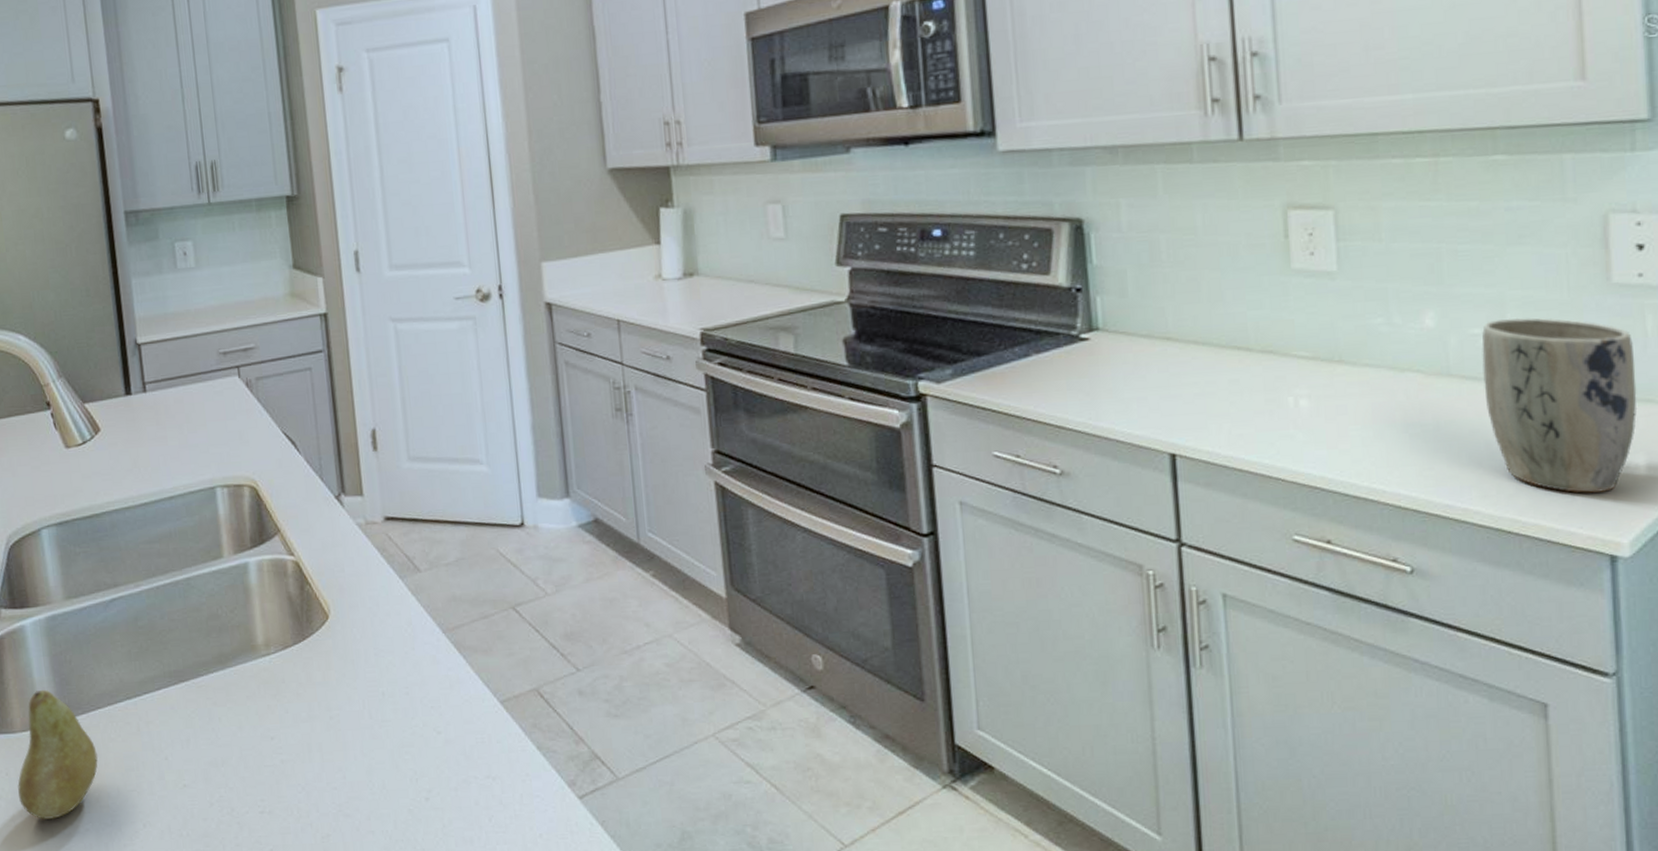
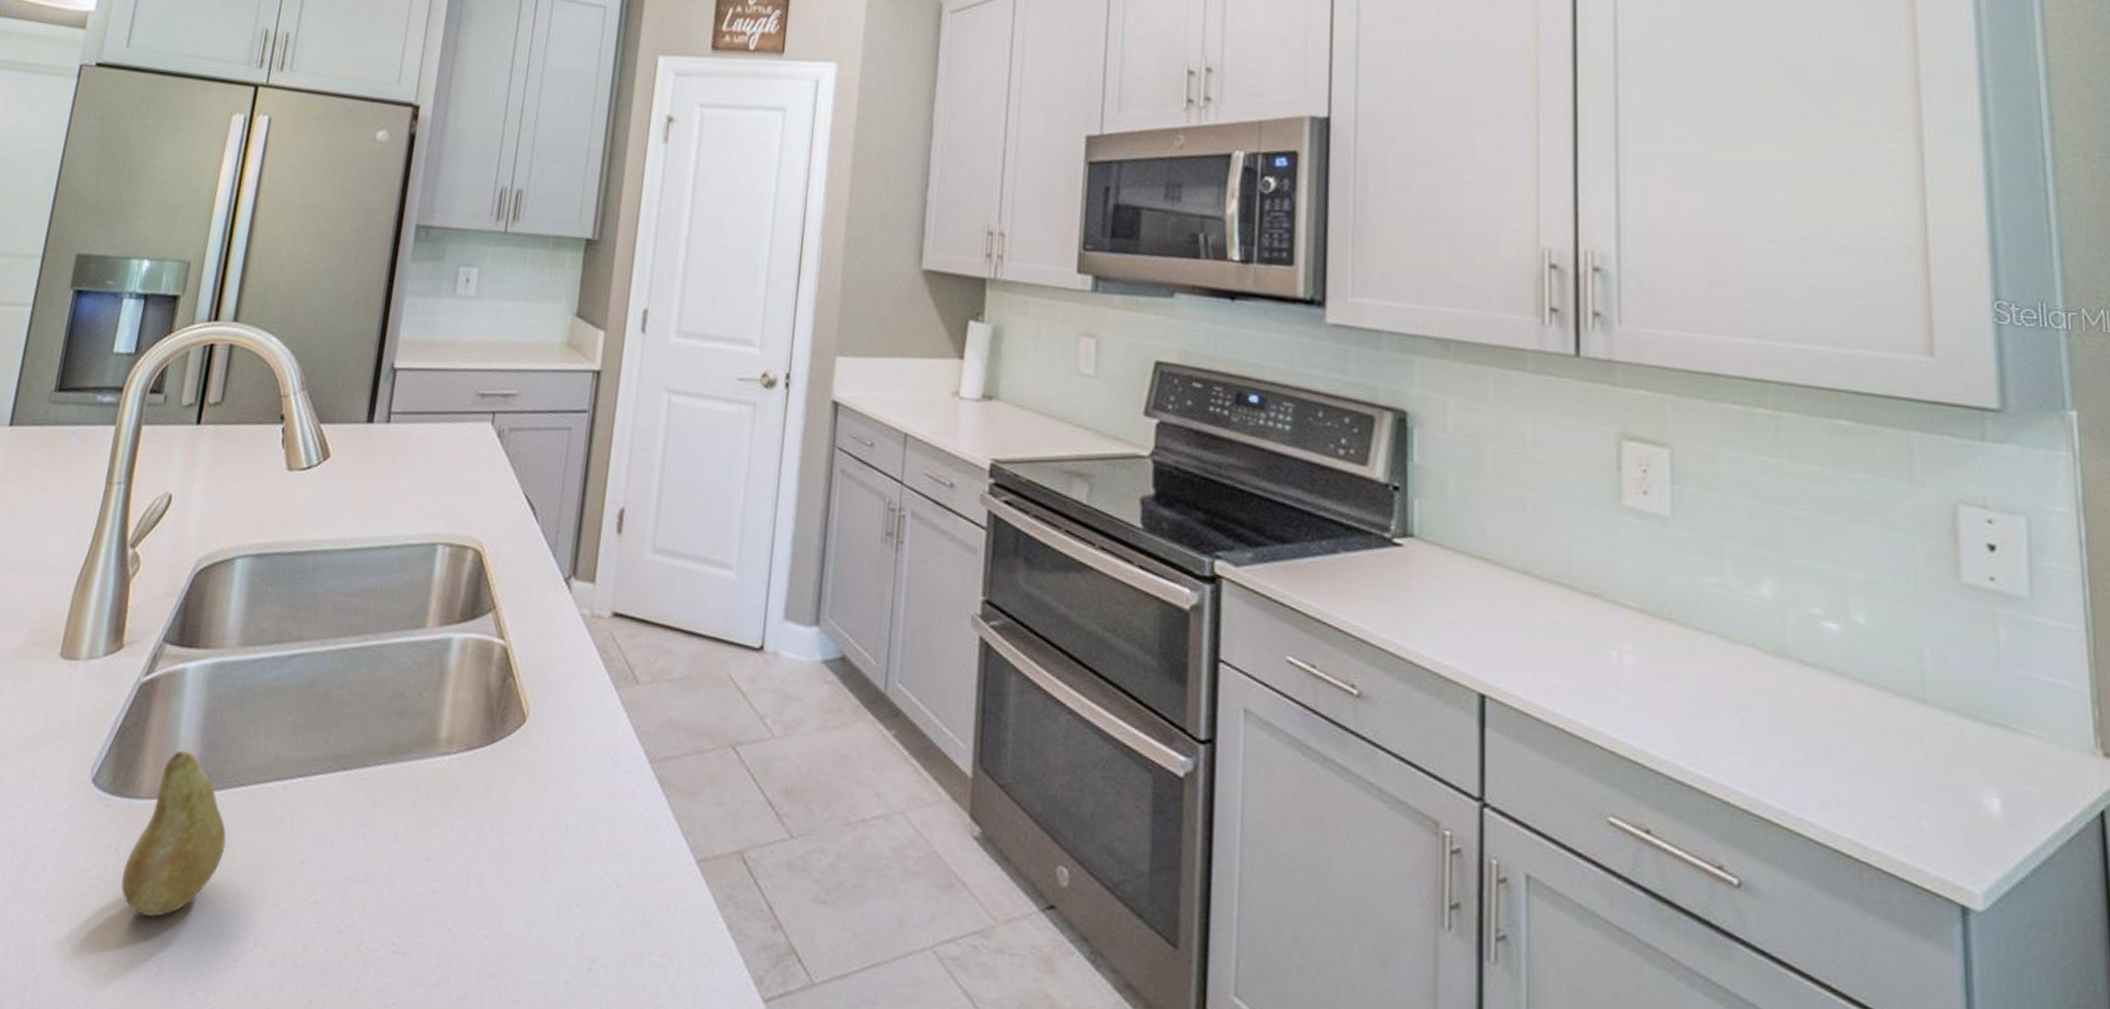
plant pot: present [1481,317,1638,494] -> none [1822,602,1990,826]

